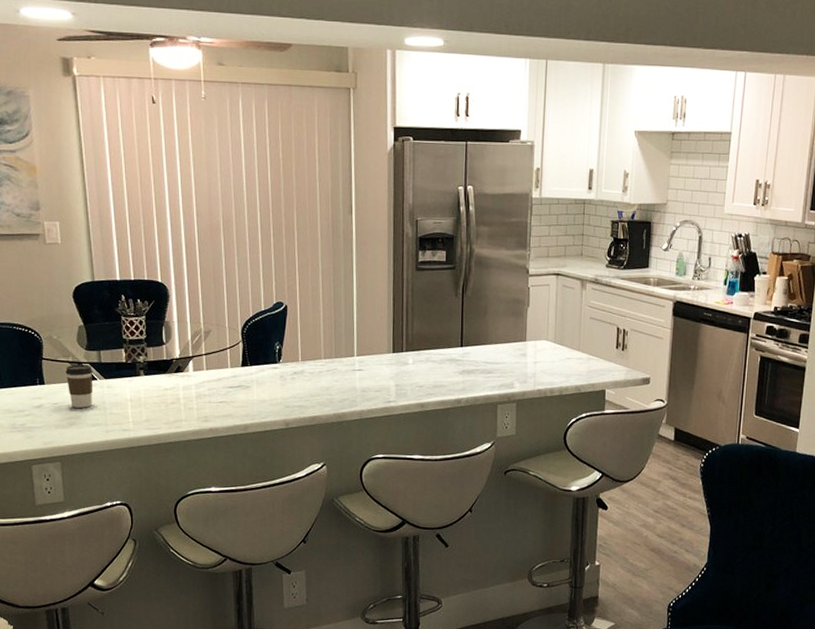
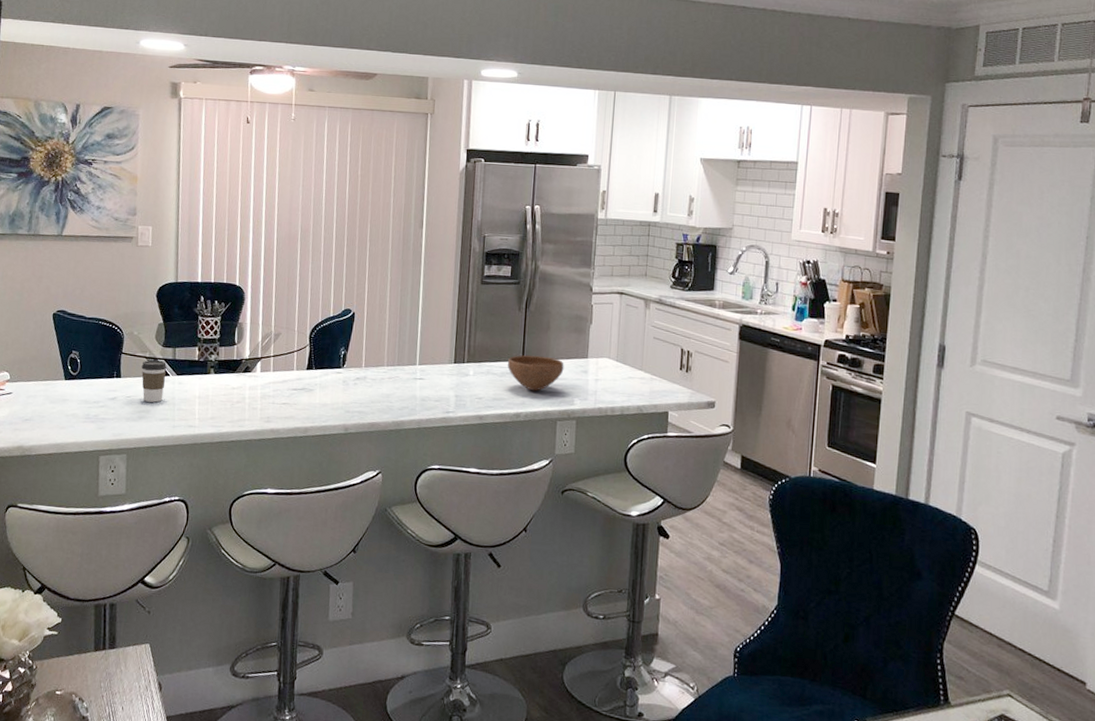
bowl: none [446,341,503,377] -> present [507,355,564,391]

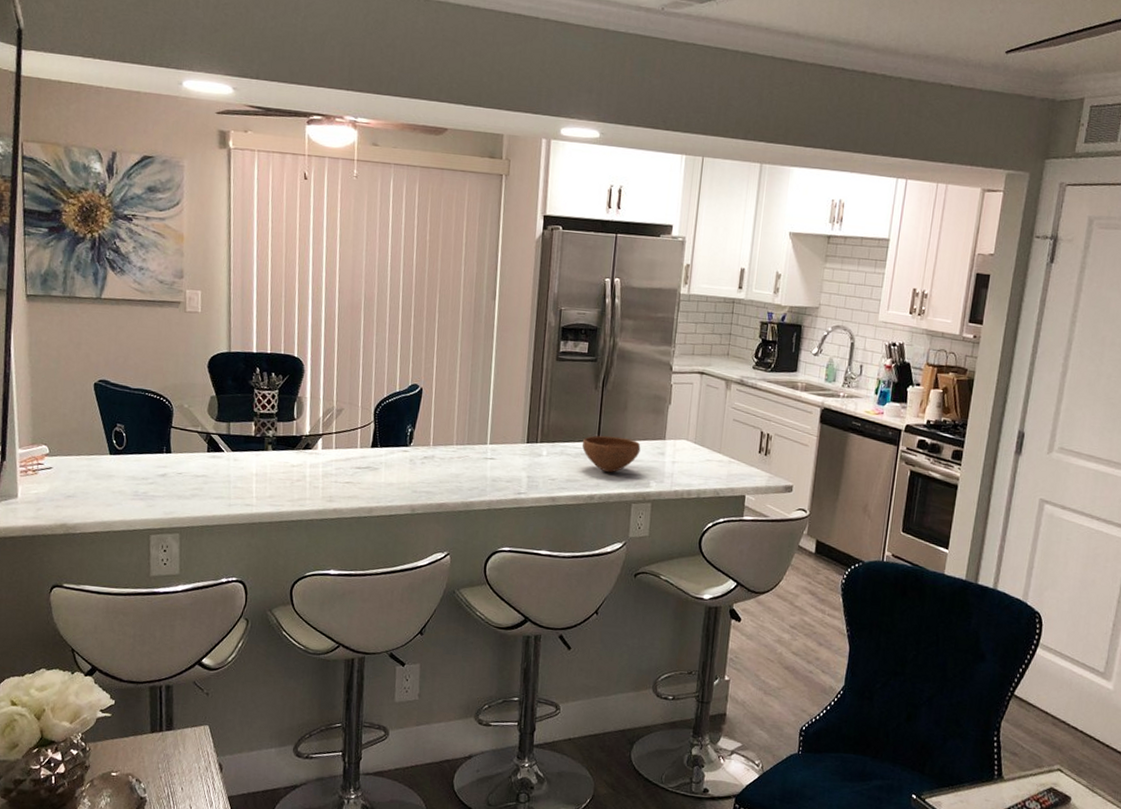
coffee cup: present [141,360,167,403] -> none [193,435,221,480]

